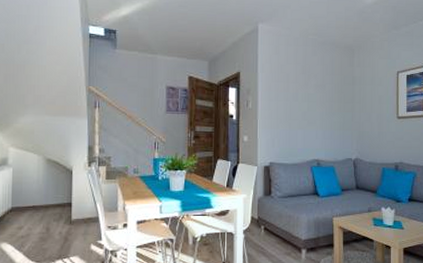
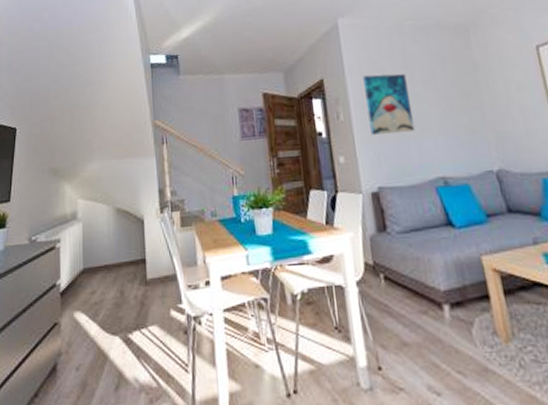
wall art: none [271,74,304,123] -> present [363,73,416,135]

